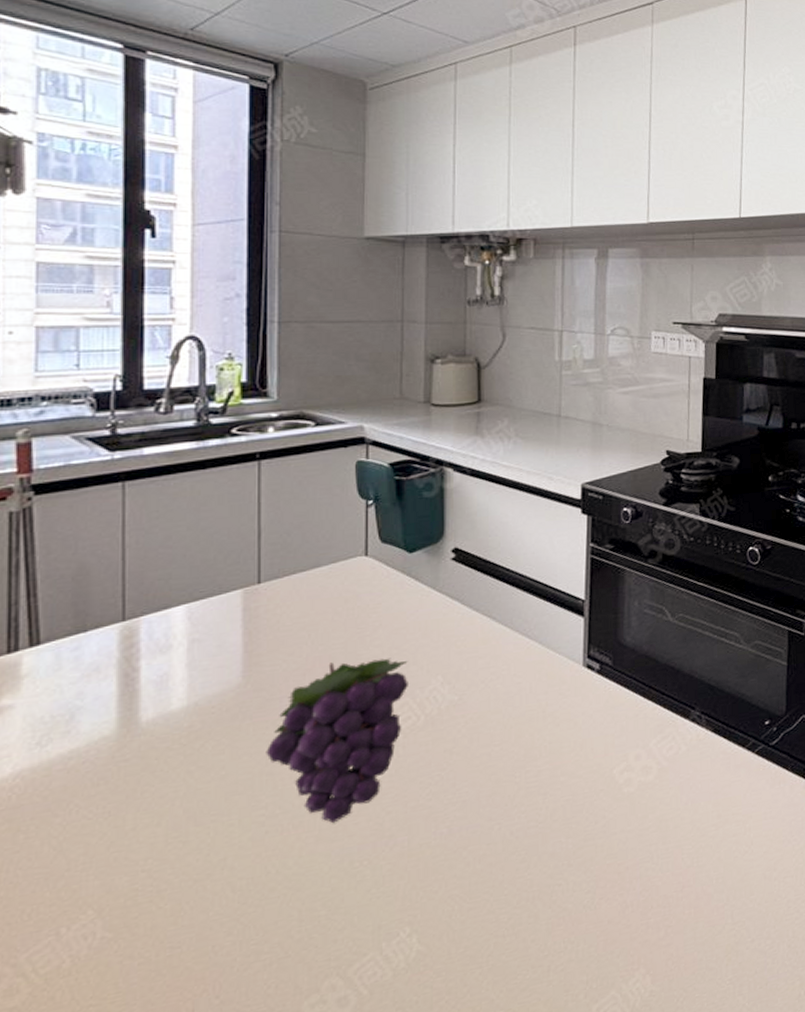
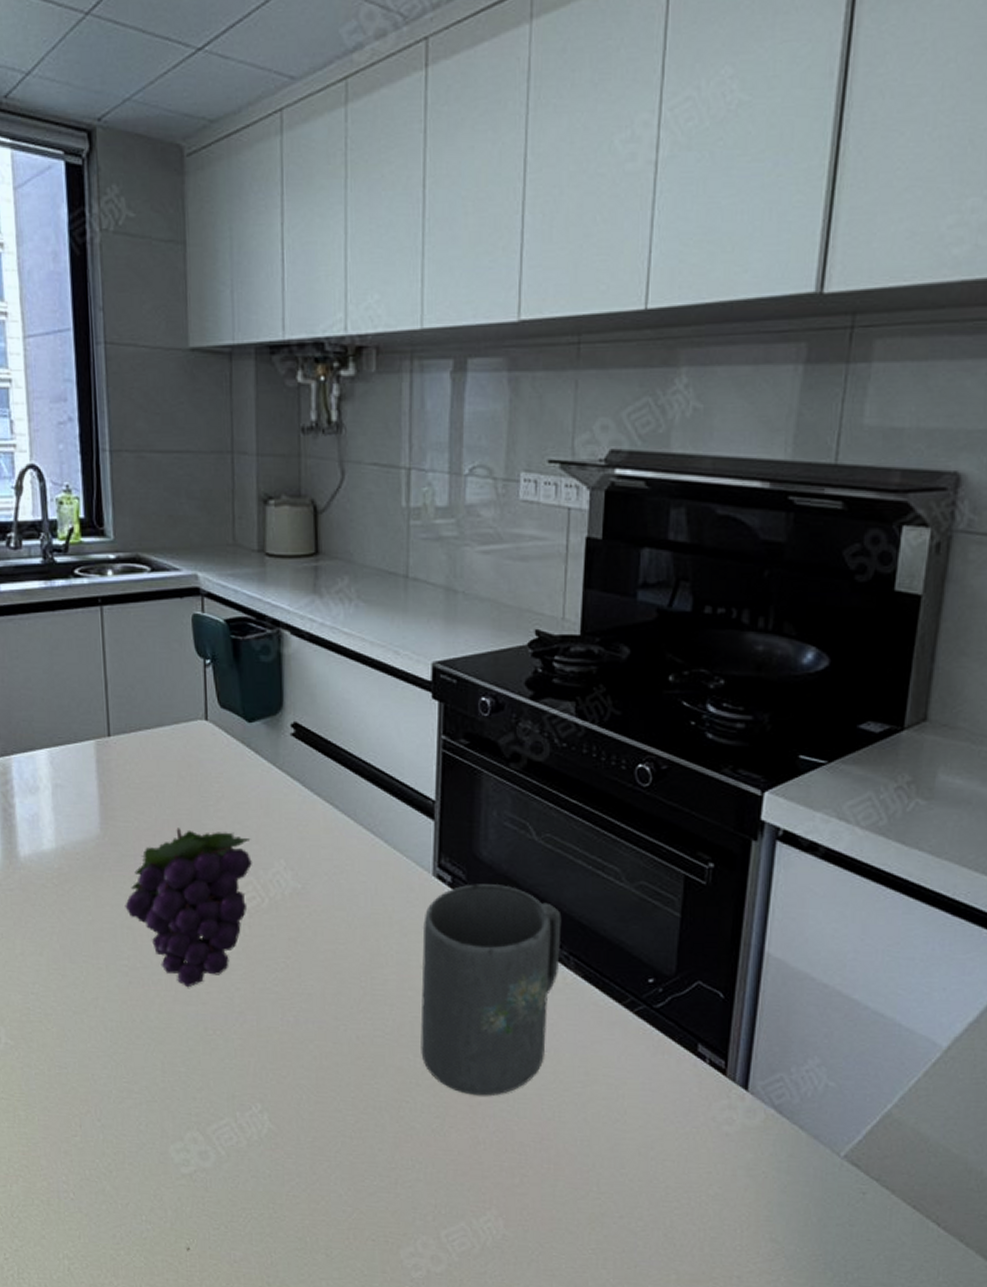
mug: none [572,663,694,863] -> present [420,884,562,1096]

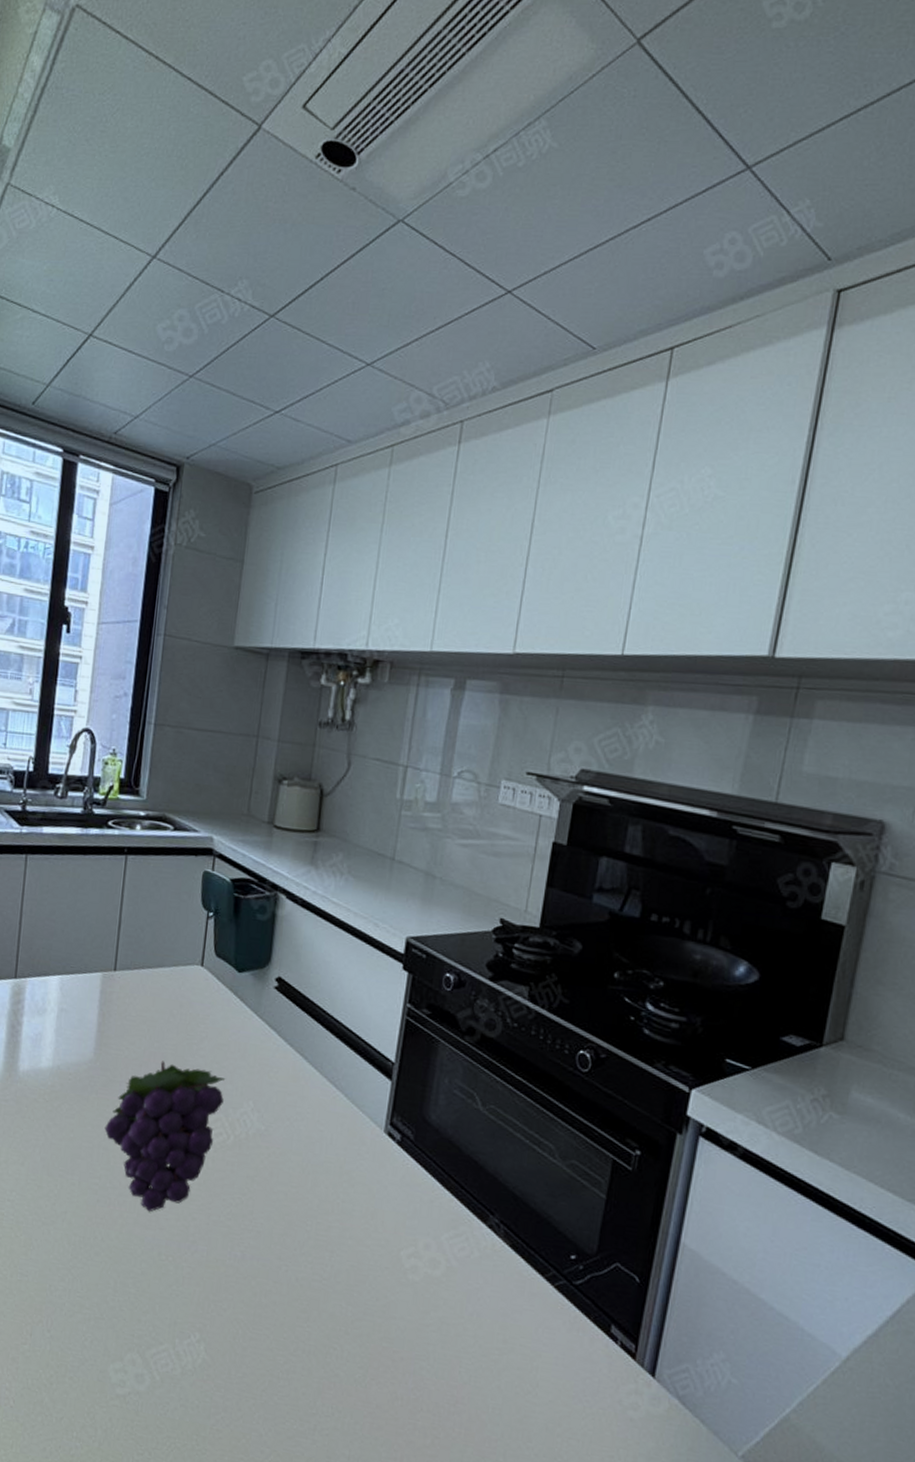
mug: present [420,884,562,1096] -> none [353,1144,497,1353]

